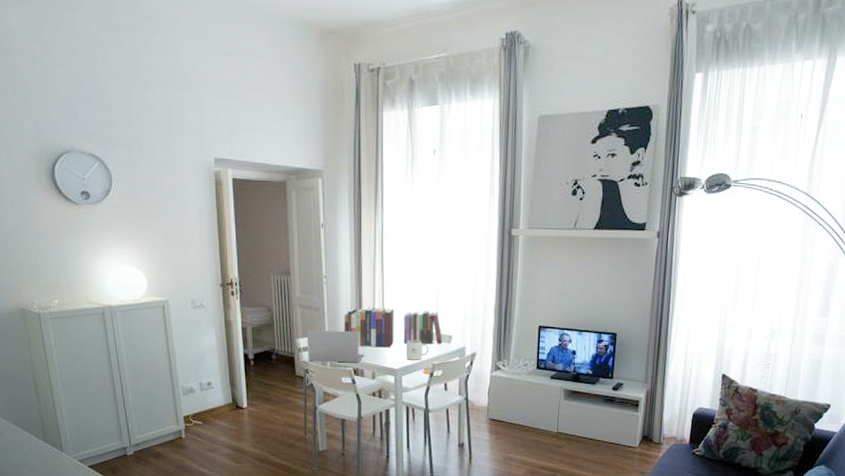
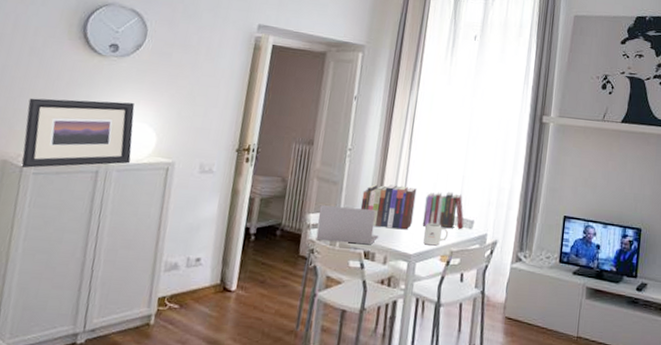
picture frame: none [25,247,129,315] -> present [21,98,135,169]

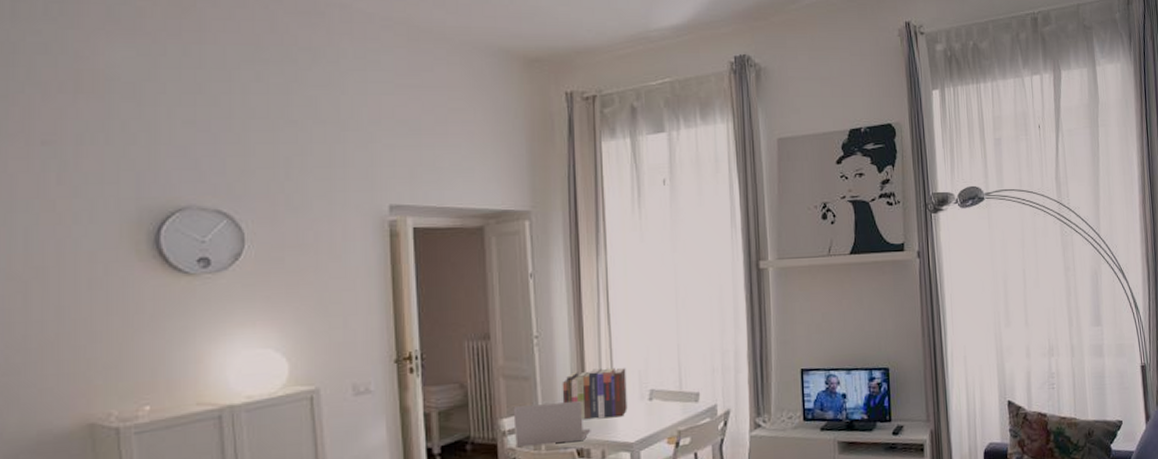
picture frame: present [21,98,135,169] -> none [105,327,260,430]
books: present [422,192,464,230] -> none [638,365,688,409]
mug: present [423,222,449,246] -> none [643,402,673,429]

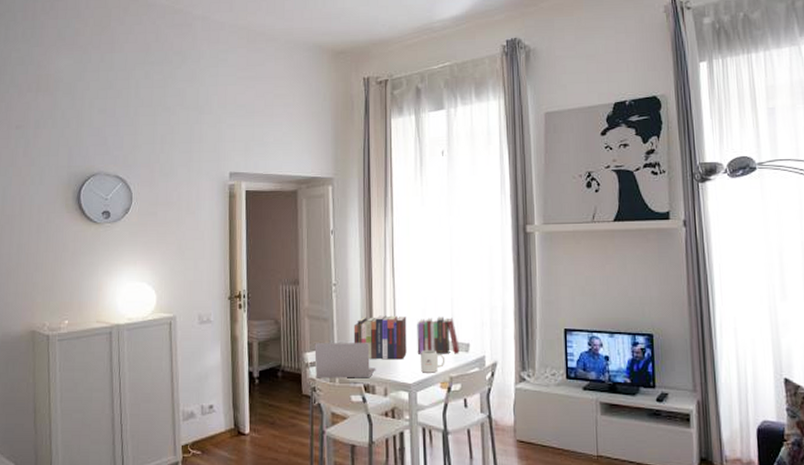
books: none [638,365,688,409] -> present [417,316,460,354]
mug: none [643,402,673,429] -> present [420,349,446,373]

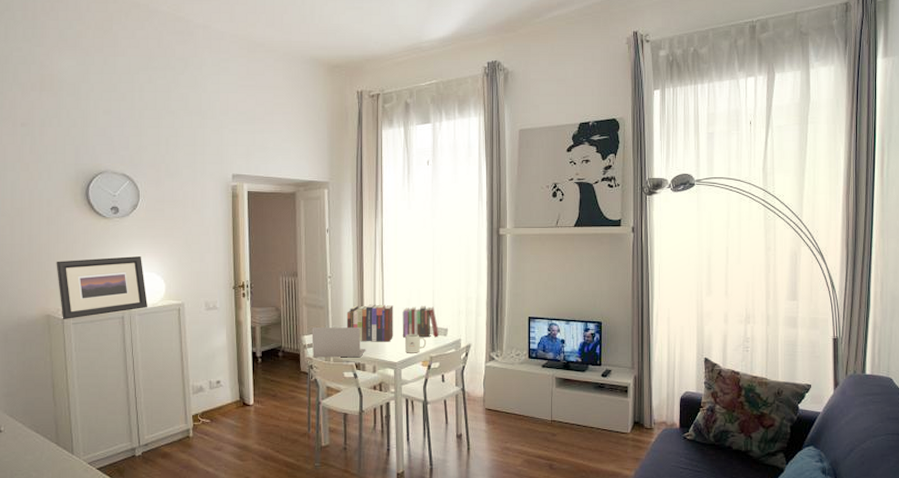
picture frame: none [43,265,137,337] -> present [56,256,147,320]

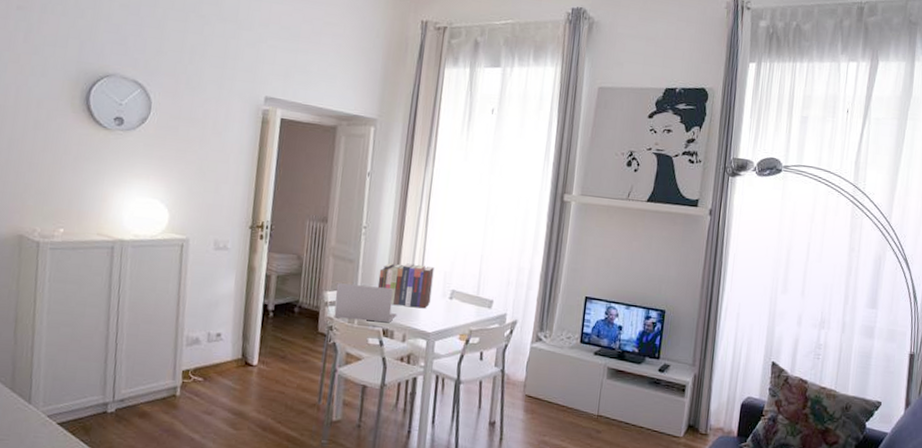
picture frame: present [56,256,147,320] -> none [37,172,145,244]
books: present [402,305,439,338] -> none [440,271,483,309]
mug: present [404,333,427,353] -> none [441,301,468,325]

